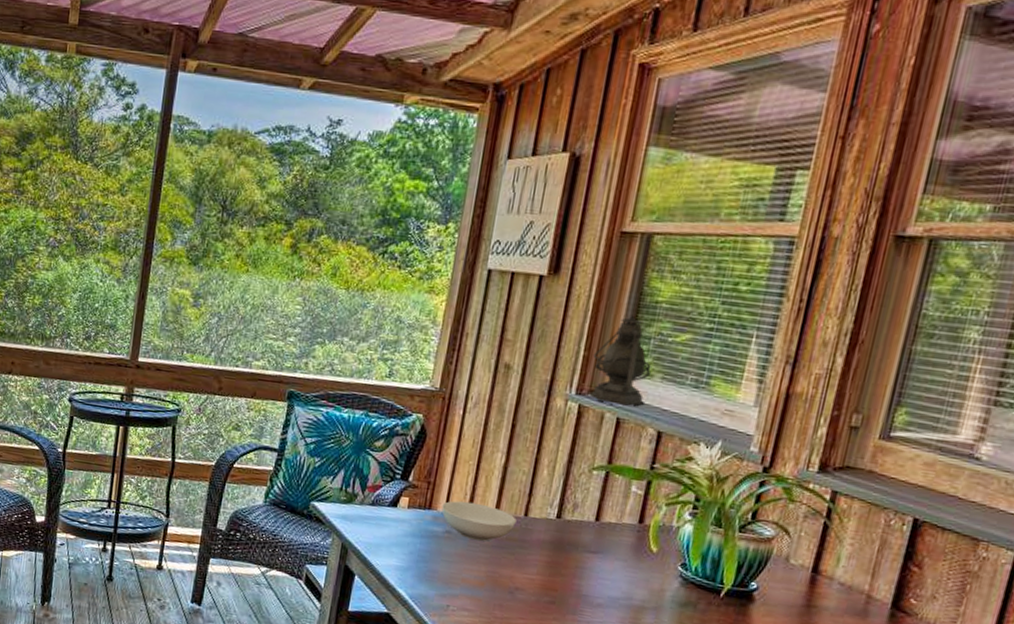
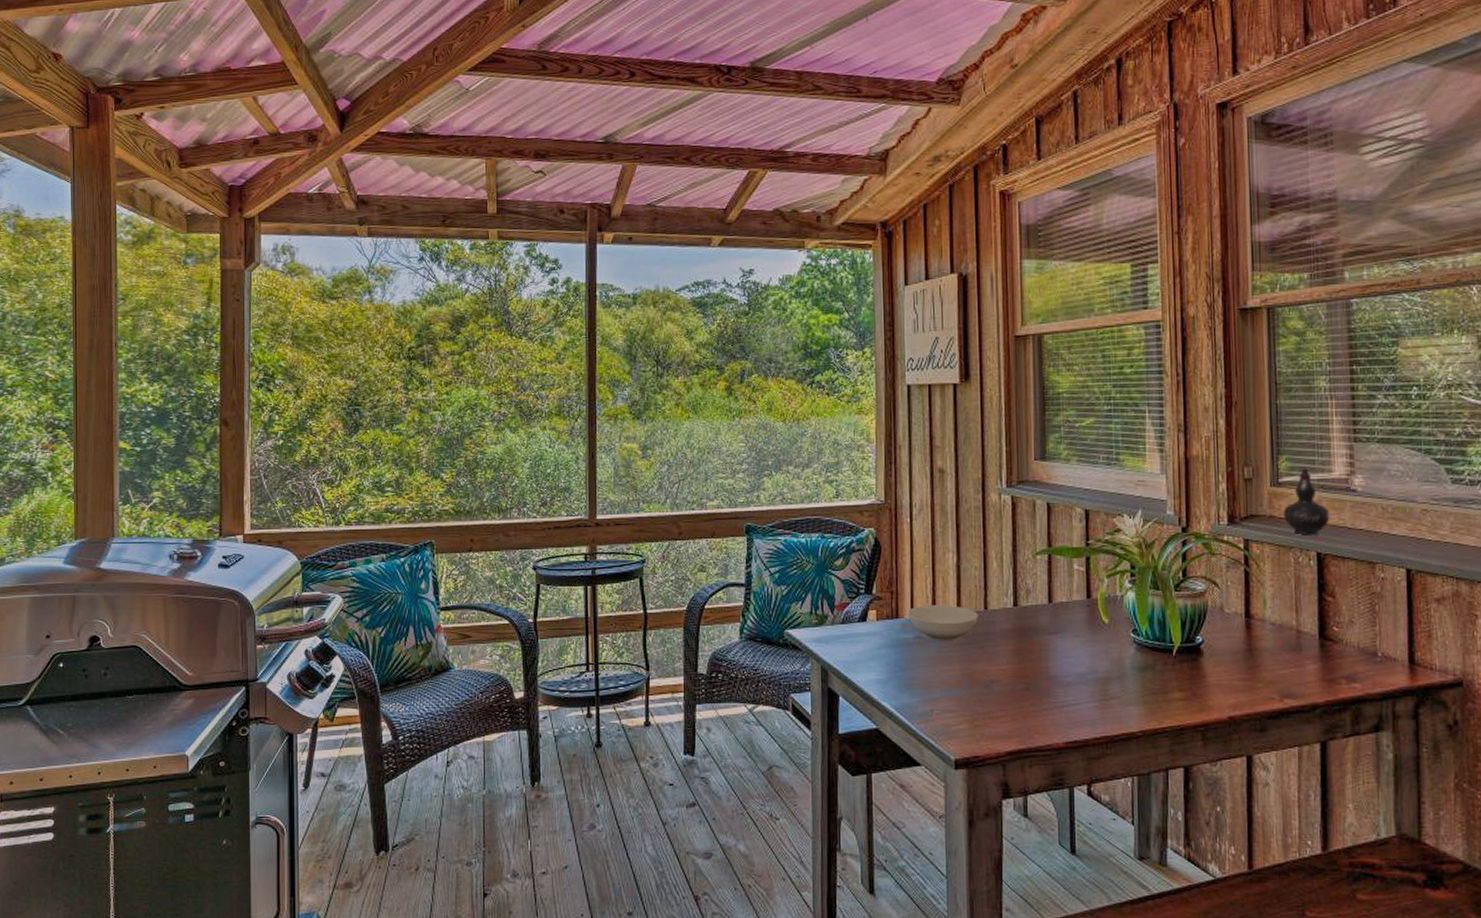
lantern: present [590,315,652,407] -> none [1014,408,1067,491]
decorative bottle: none [884,425,942,500] -> present [1283,468,1330,535]

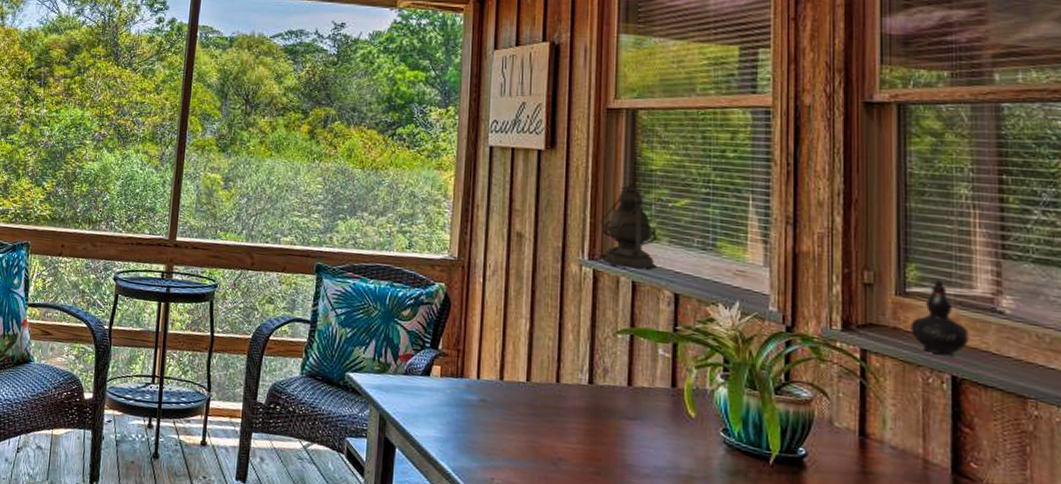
bowl: present [907,604,978,640] -> none [473,368,549,410]
lantern: none [1014,408,1067,491] -> present [599,183,657,270]

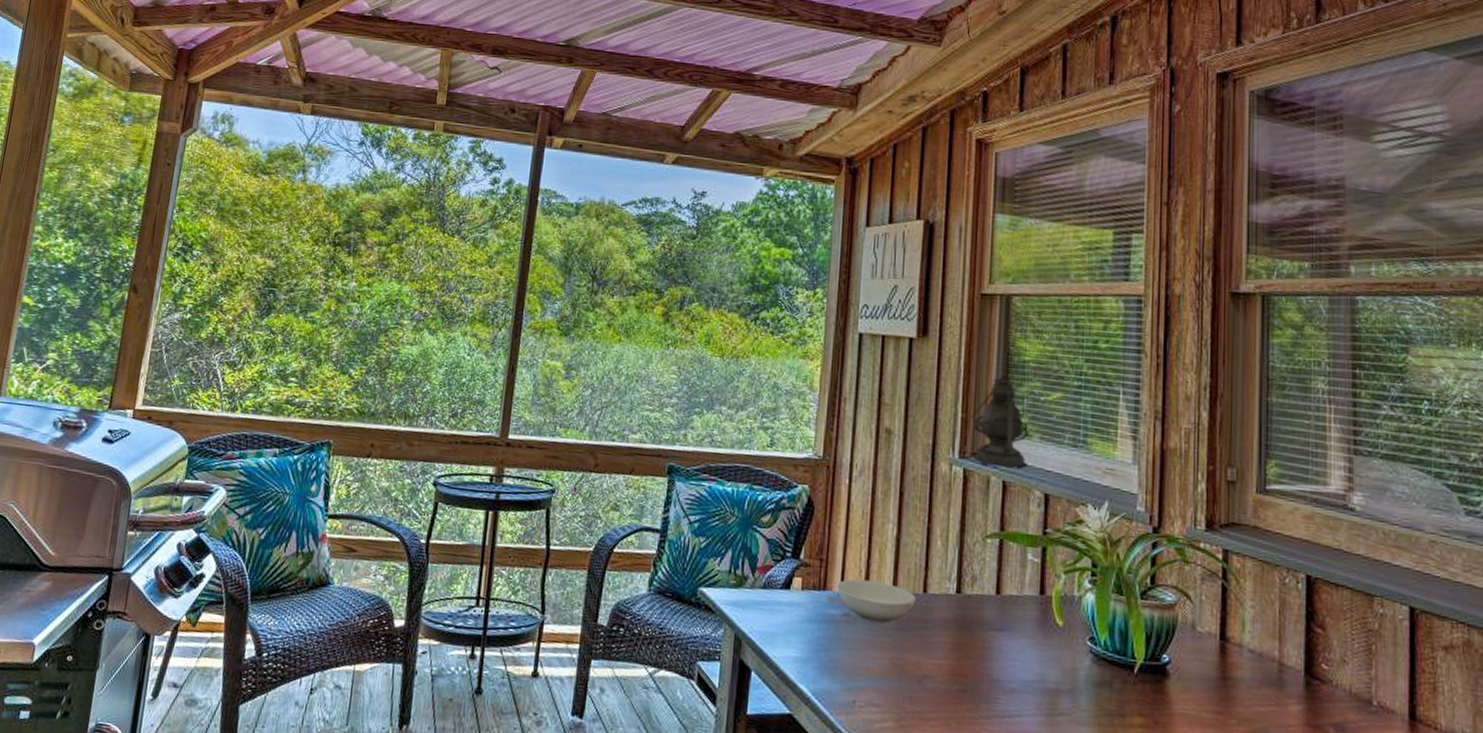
bowl: none [473,368,549,410] -> present [836,579,916,624]
decorative bottle: present [910,280,969,357] -> none [1269,476,1323,555]

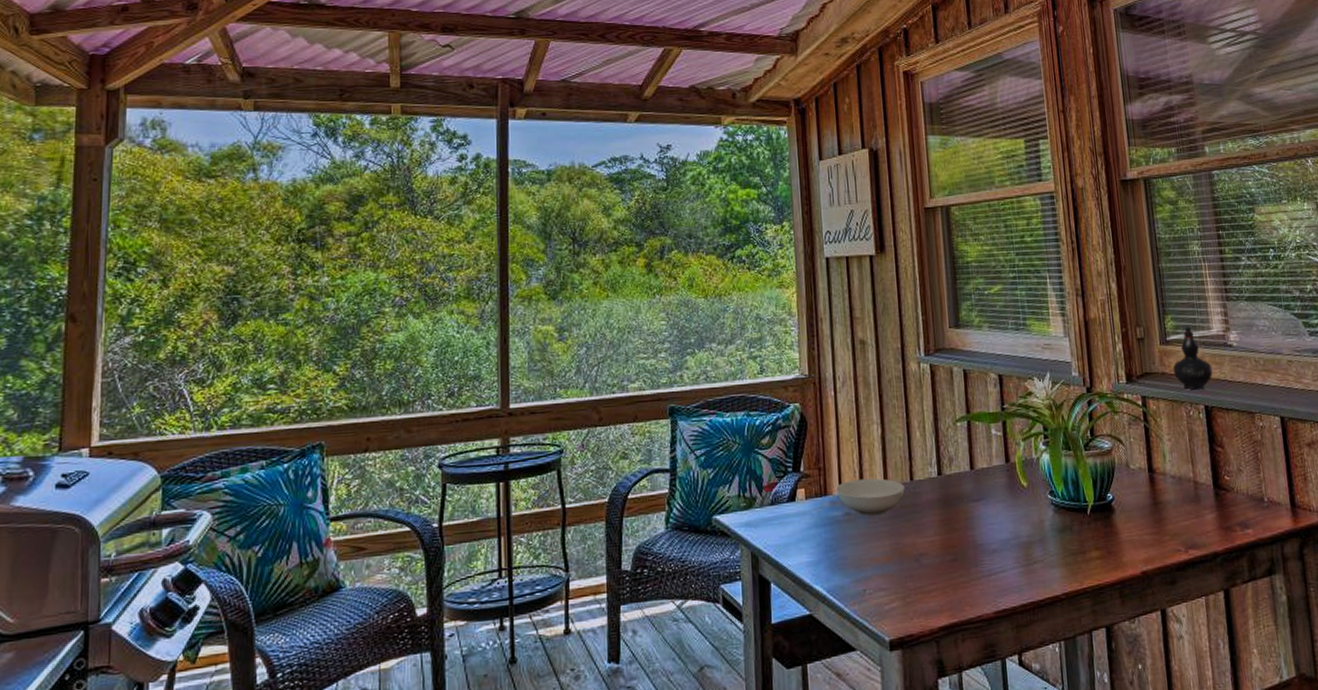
lantern: present [970,375,1028,469] -> none [930,277,981,359]
decorative bottle: none [1269,476,1323,555] -> present [1173,326,1213,390]

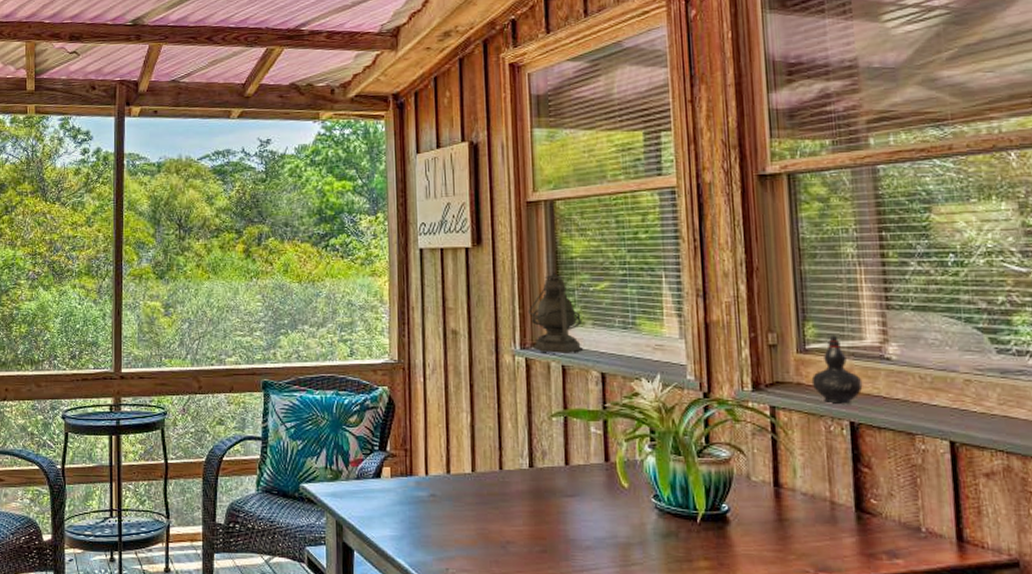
bowl: present [835,478,905,516] -> none [421,463,493,499]
lantern: none [930,277,981,359] -> present [527,272,583,353]

